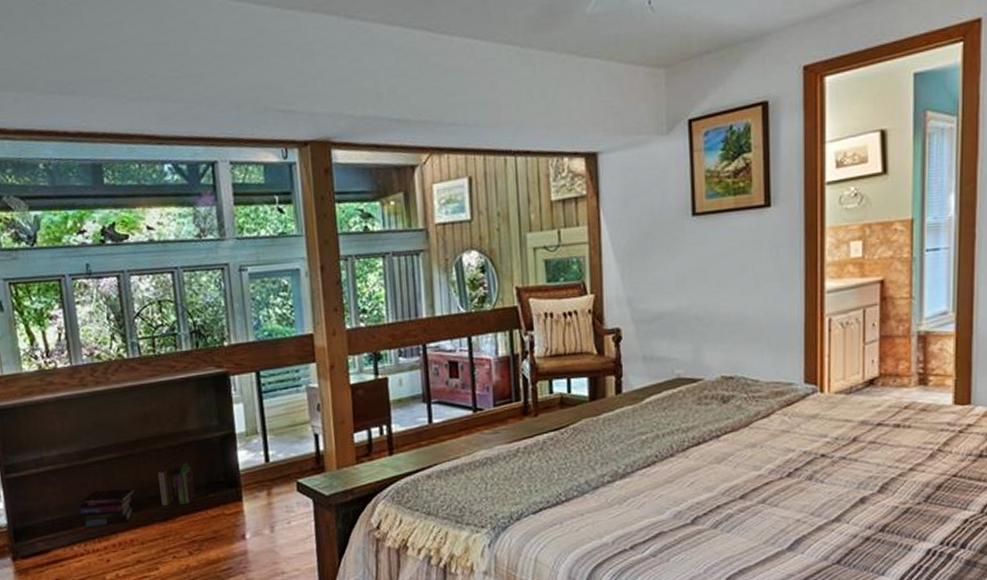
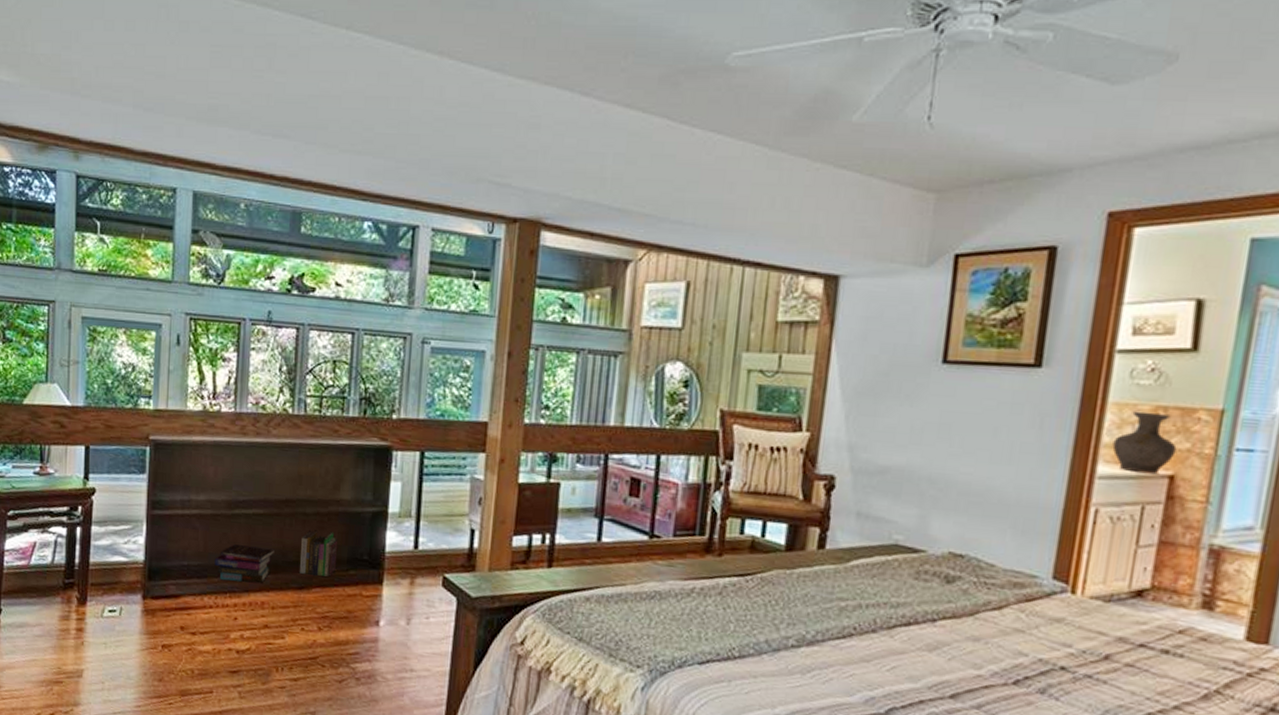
vase: none [834,230,882,283] -> present [1112,411,1177,475]

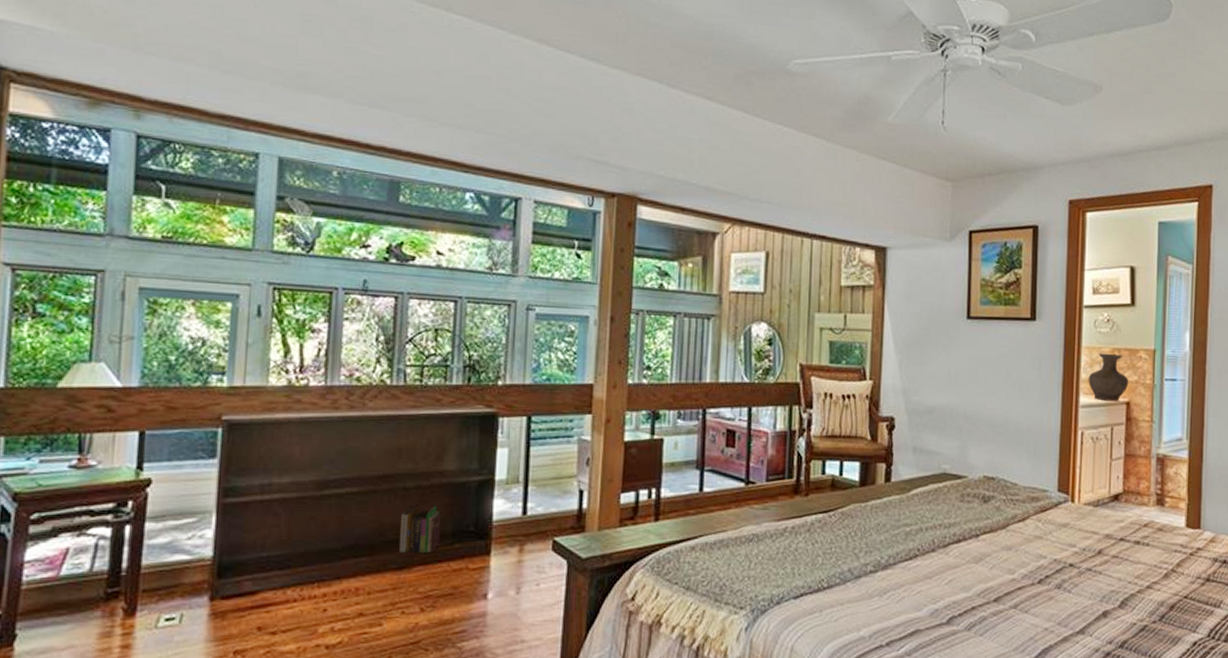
books: present [214,544,274,583] -> none [300,528,370,568]

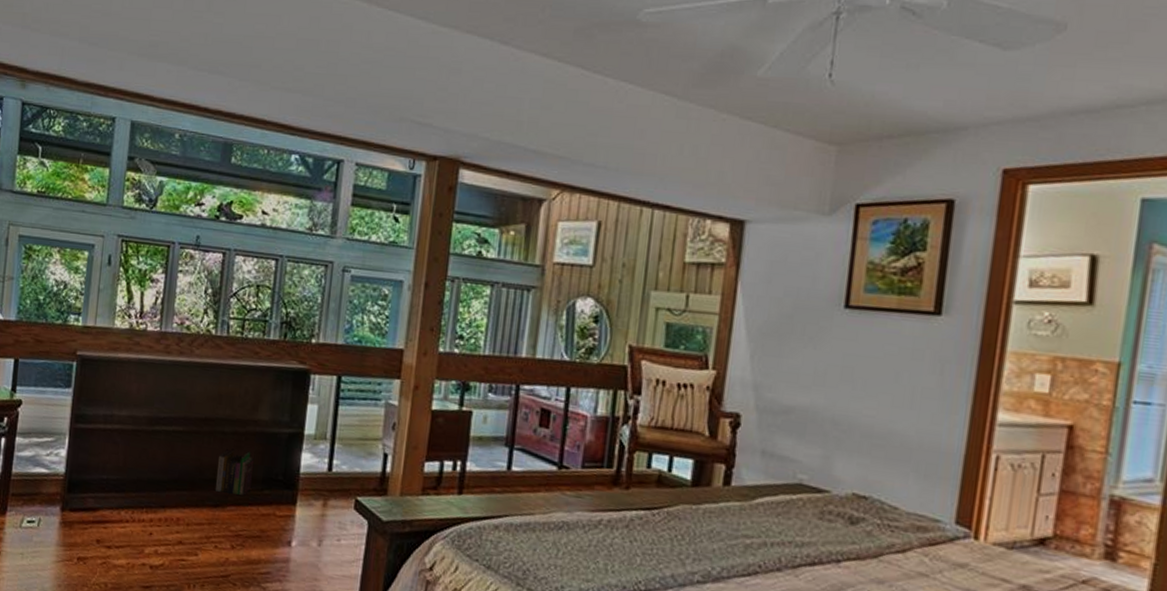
vase: present [1088,353,1129,402] -> none [1012,361,1075,424]

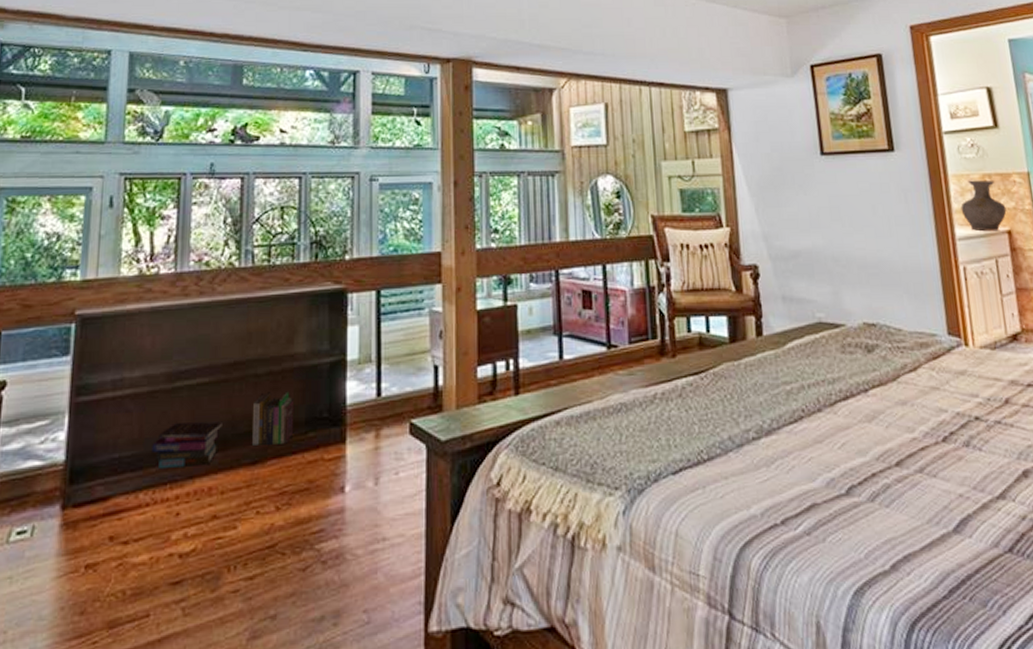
books: none [133,460,192,499] -> present [152,422,222,468]
vase: none [1012,361,1075,424] -> present [960,180,1007,232]

